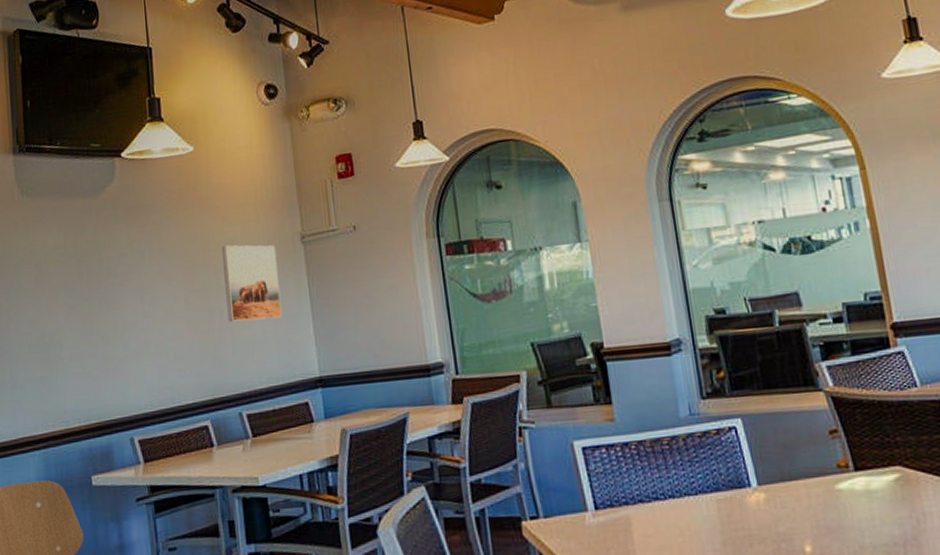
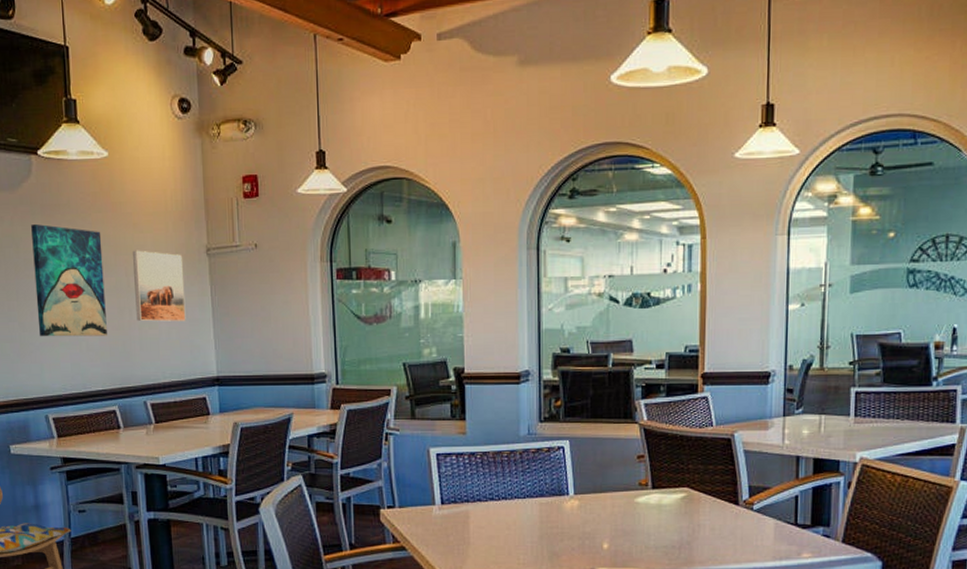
wall art: none [115,228,197,349] -> present [31,223,107,337]

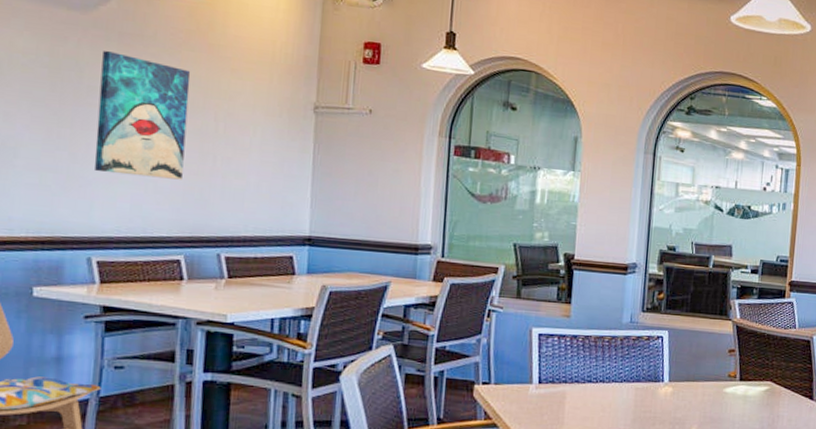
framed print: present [133,250,186,322] -> none [221,95,285,176]

